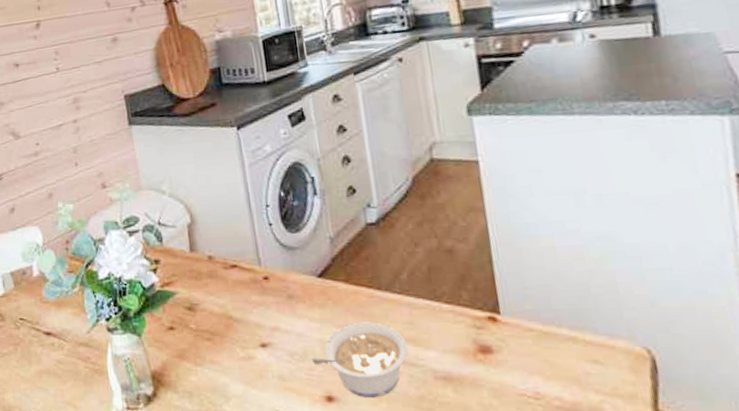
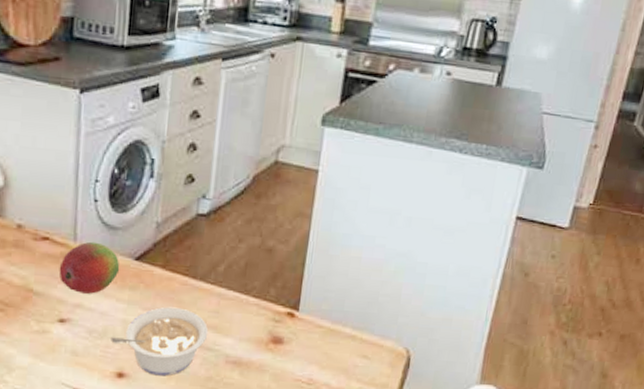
fruit: none [251,264,306,316] -> present [59,241,120,294]

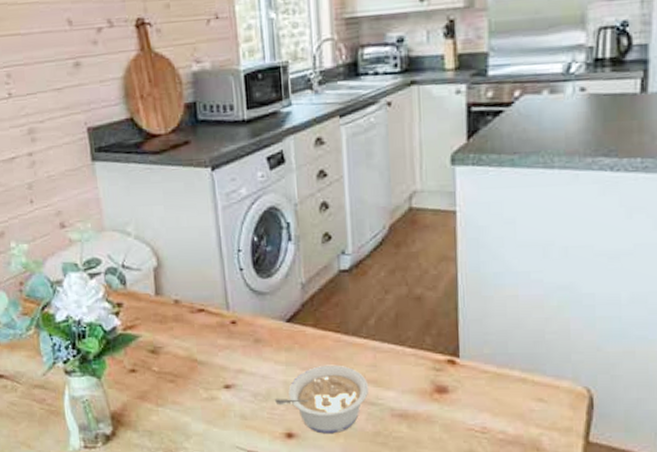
fruit: present [59,241,120,294] -> none [217,308,274,359]

